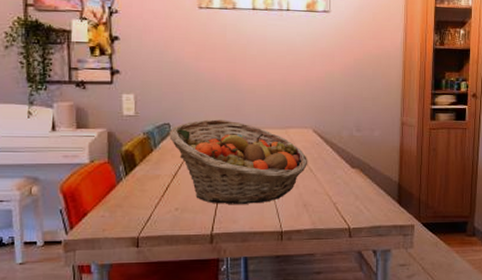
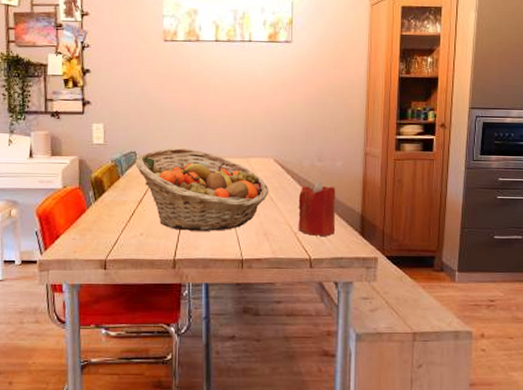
candle: none [337,150,374,205] -> present [298,180,336,236]

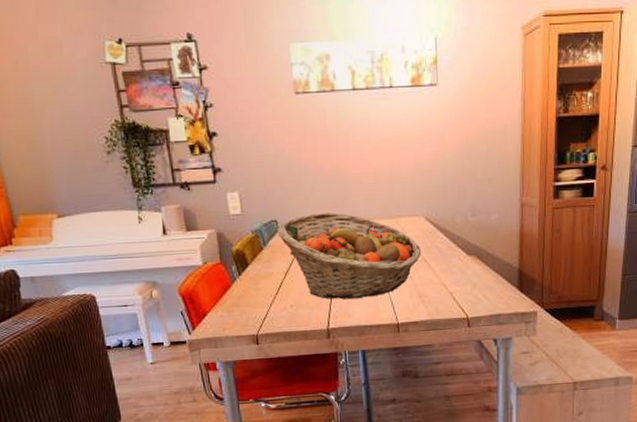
candle: present [298,180,336,236] -> none [453,236,493,294]

